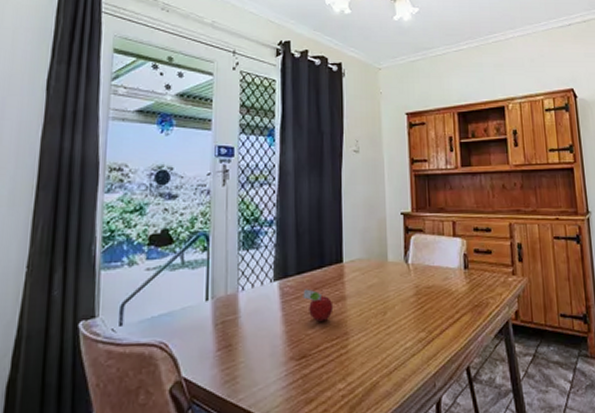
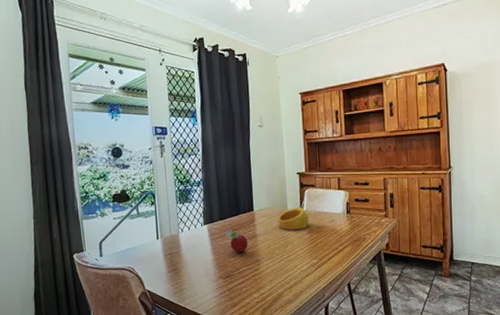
ring: none [375,259,416,291] -> present [278,207,309,230]

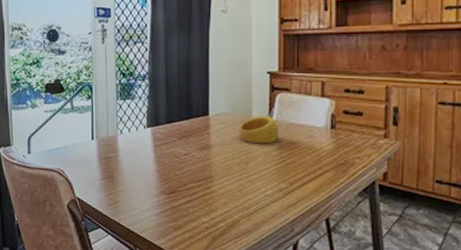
fruit: present [225,230,248,253] -> none [172,136,200,165]

